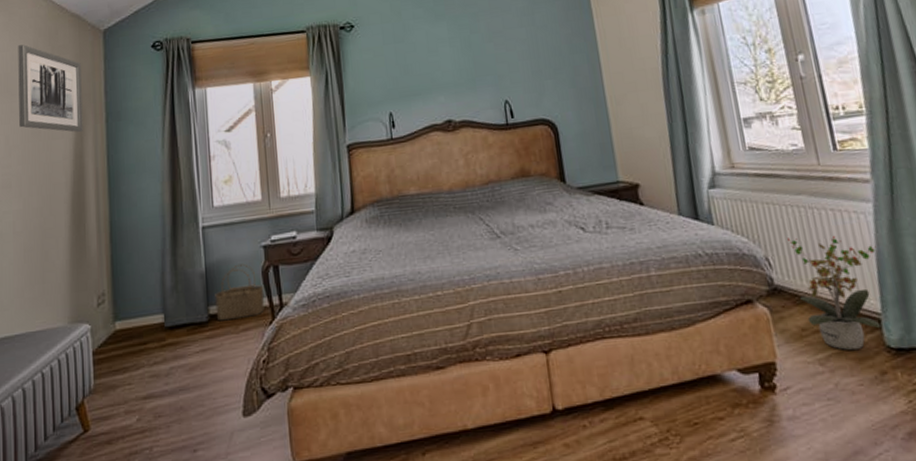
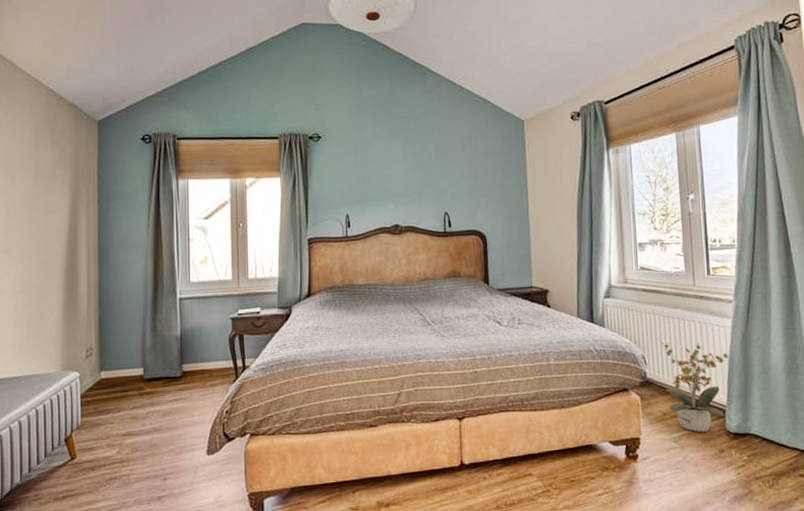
wall art: present [18,44,83,133] -> none [19,127,77,209]
wicker basket: present [215,263,265,321] -> none [188,331,230,377]

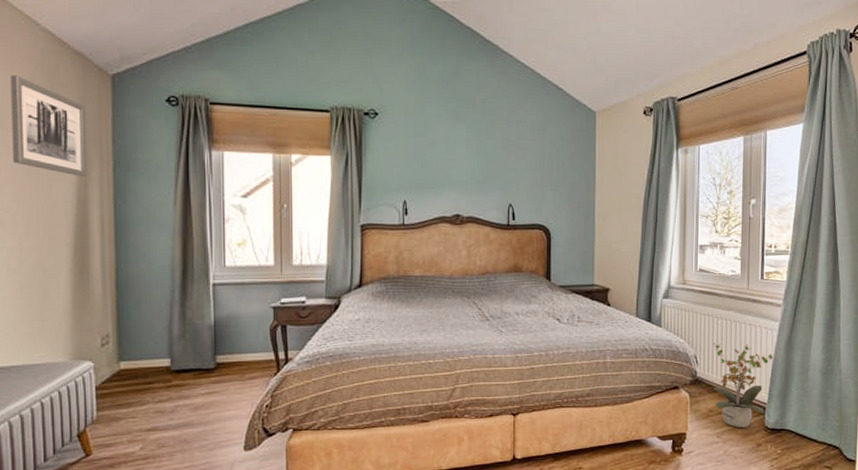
wall art: none [19,127,77,209] -> present [10,75,87,177]

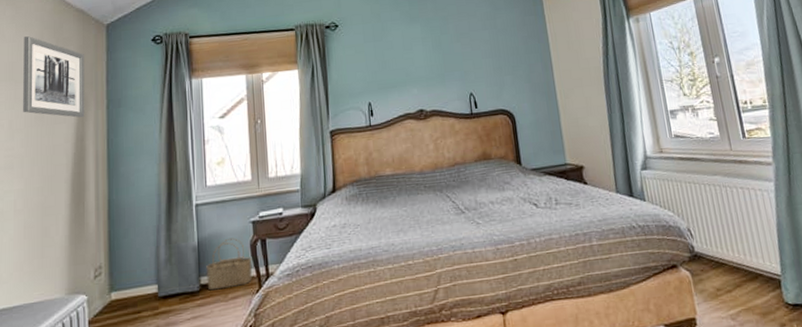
wicker basket: none [223,320,271,369] -> present [206,237,253,290]
potted plant: present [713,342,774,428] -> none [706,210,781,307]

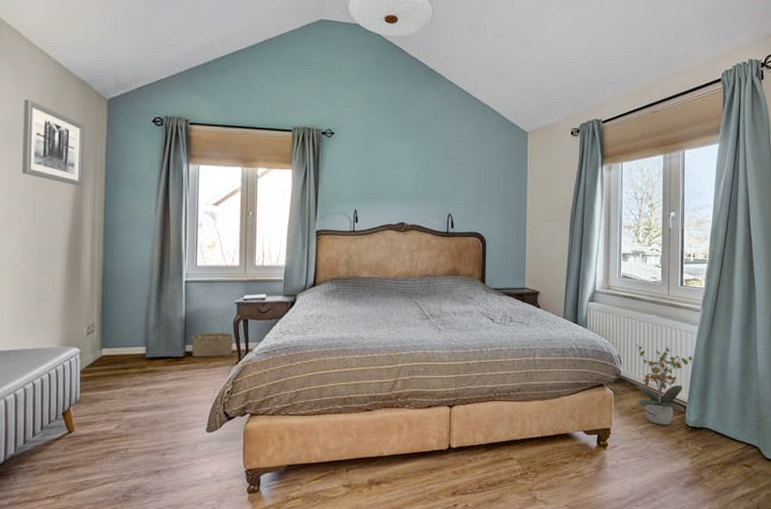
potted plant: none [706,210,781,307] -> present [636,344,694,426]

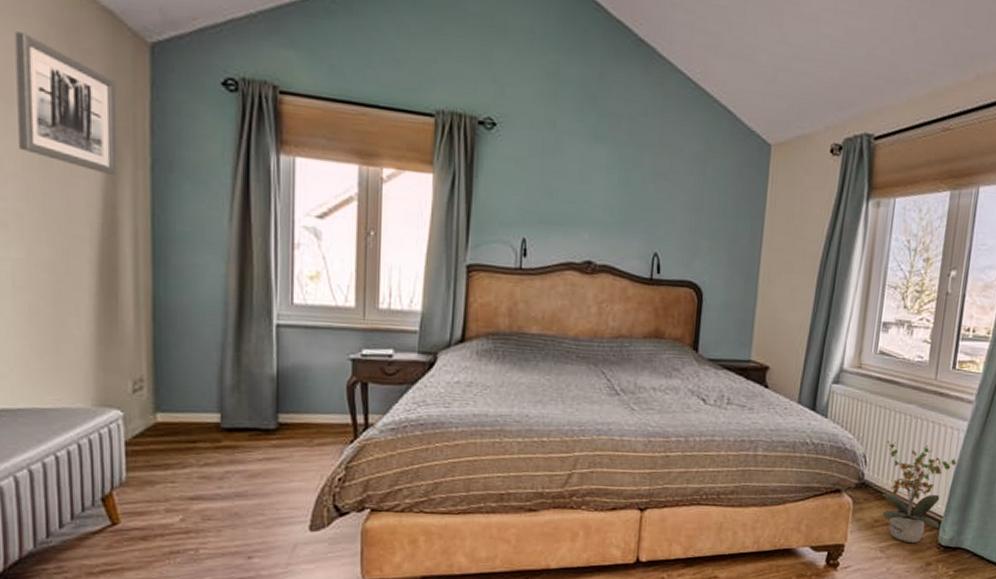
wicker basket: present [191,314,234,358] -> none [286,373,348,432]

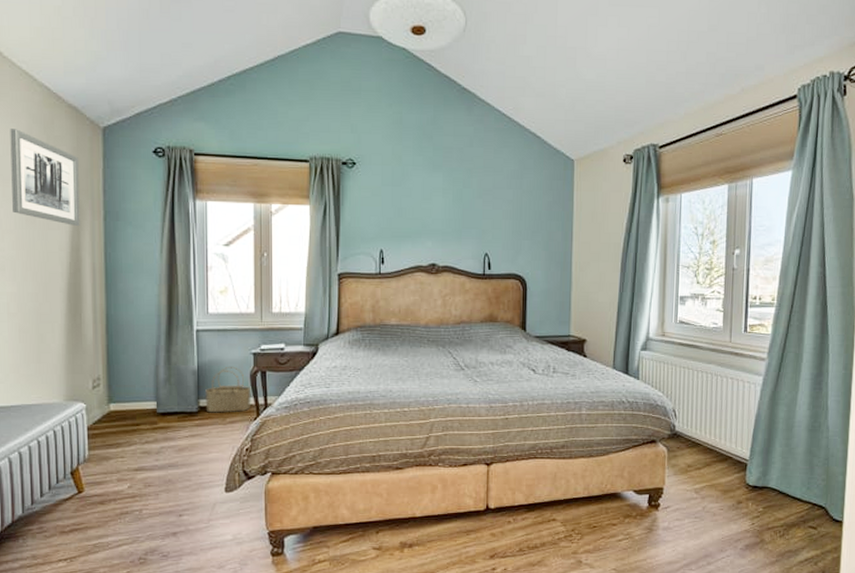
wicker basket: none [286,373,348,432] -> present [205,366,251,413]
potted plant: present [882,441,958,544] -> none [692,396,757,485]

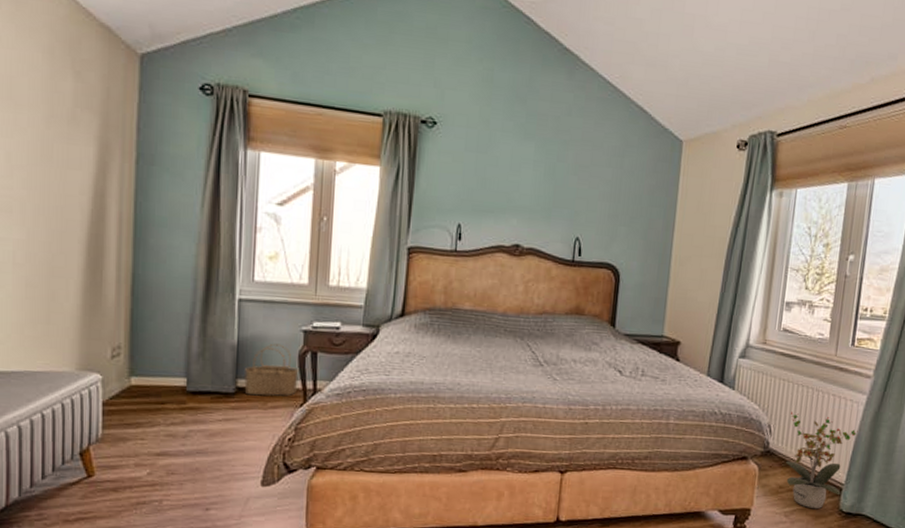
wall art: present [10,129,80,226] -> none [25,45,109,167]
potted plant: none [692,396,757,485] -> present [786,412,858,509]

